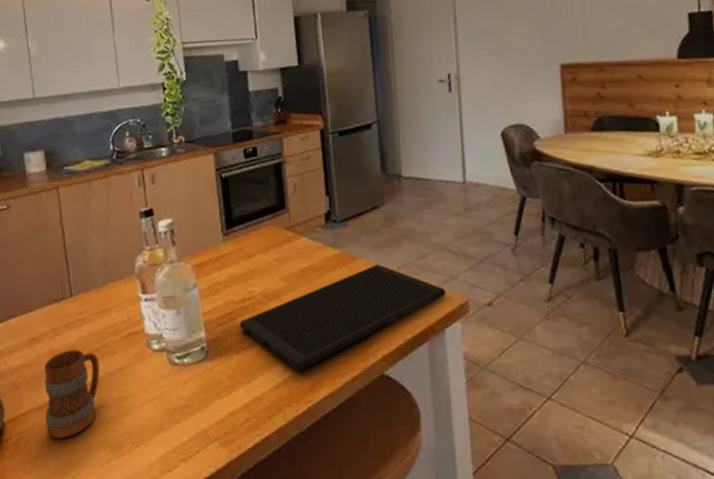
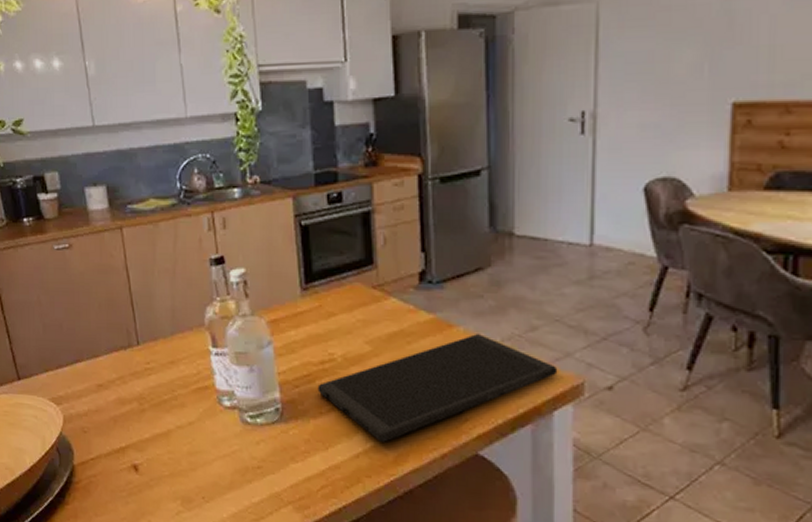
mug: present [44,350,100,438] -> none [112,399,169,487]

